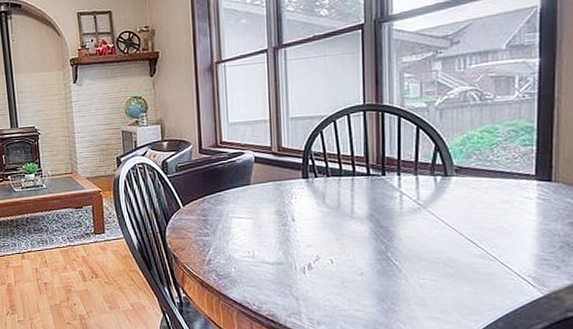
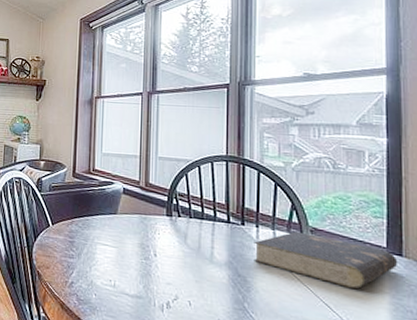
book: none [396,173,547,221] -> present [254,231,398,289]

